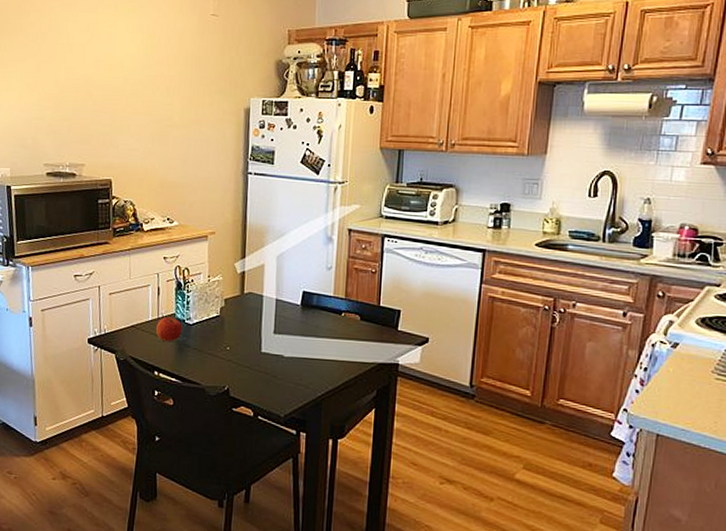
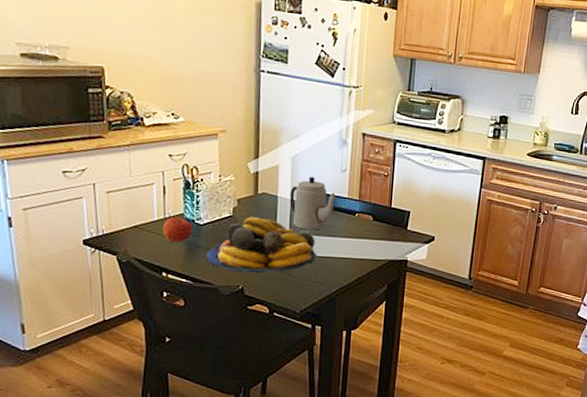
fruit bowl: none [195,317,302,375] -> present [206,217,317,274]
teapot: none [274,275,322,330] -> present [289,176,337,230]

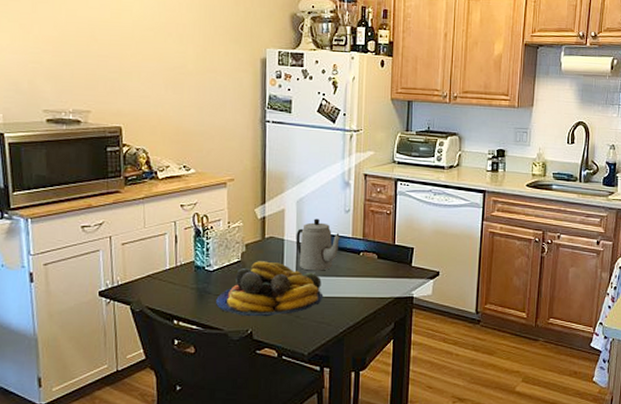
apple: present [163,217,193,243] -> none [175,265,204,290]

